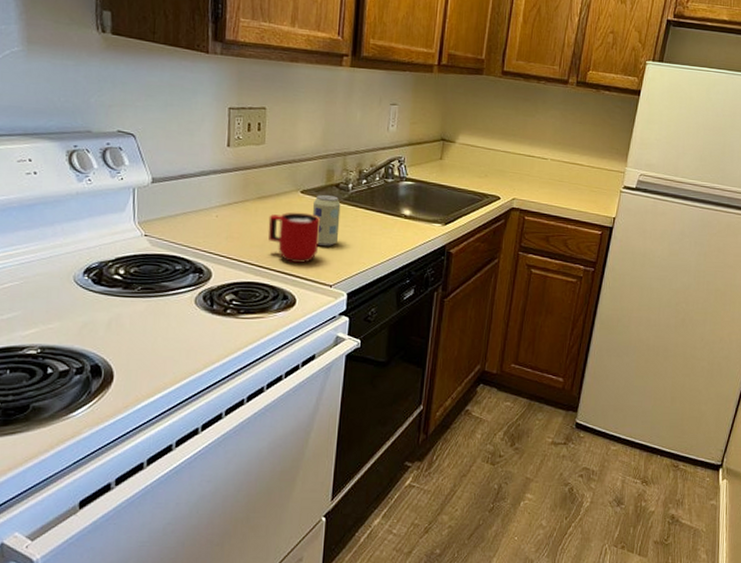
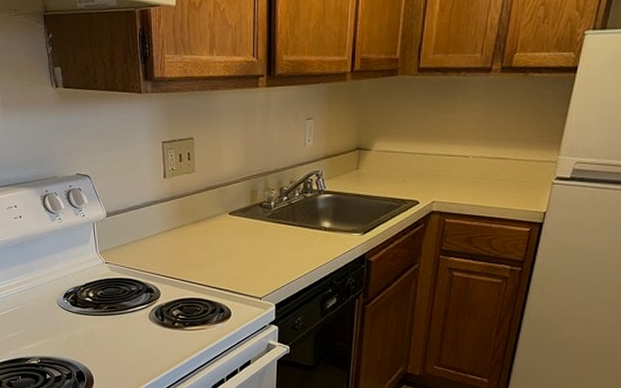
mug: present [268,212,320,263] -> none [203,232,247,279]
beverage can: present [313,194,341,246] -> none [241,214,265,262]

